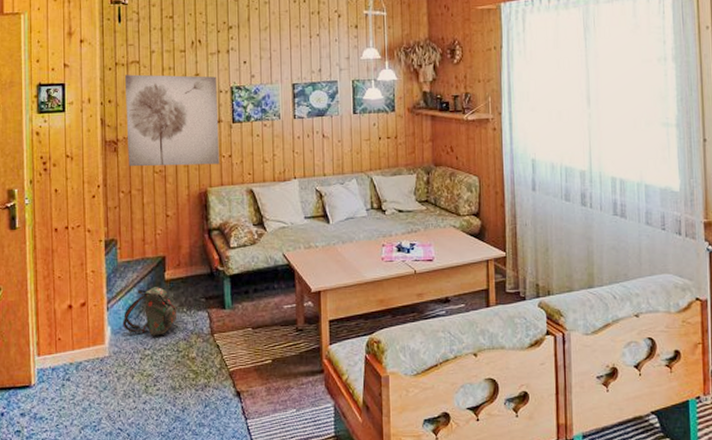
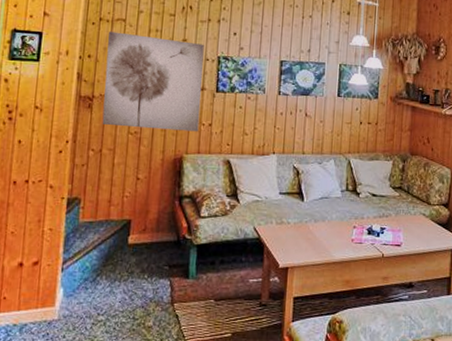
backpack: present [122,287,178,336] -> none [76,251,138,301]

